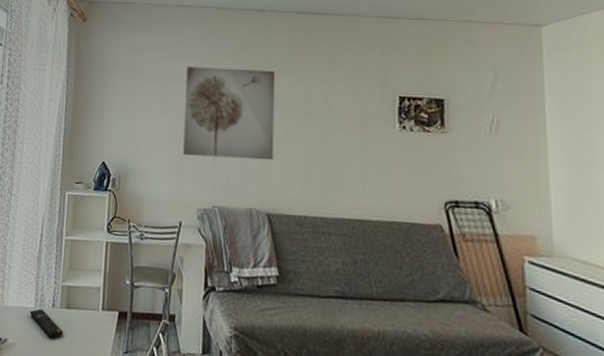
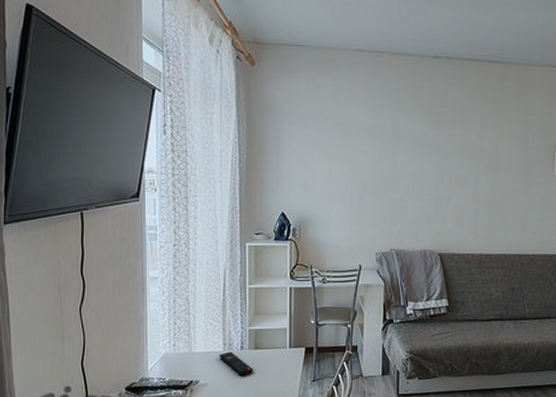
wall art: present [183,67,276,161] -> none [361,115,450,206]

